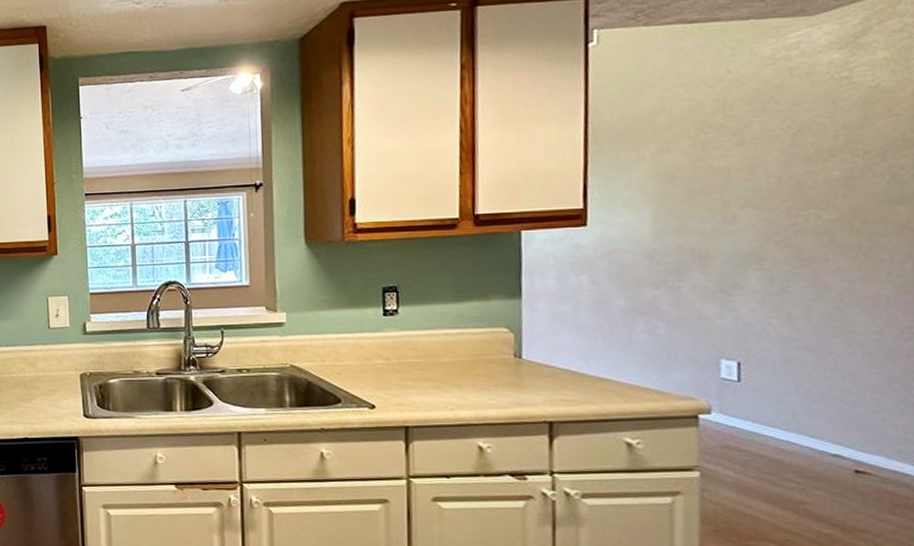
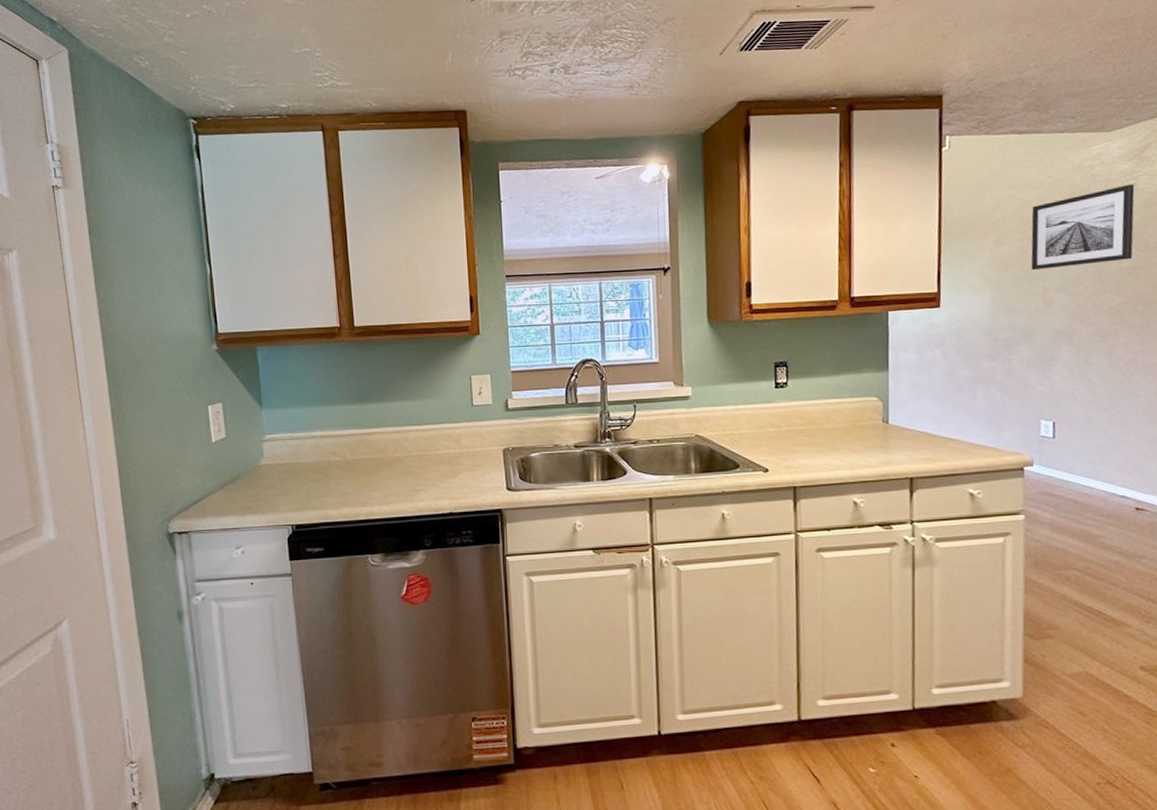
wall art: none [705,76,849,183] -> present [1031,184,1135,271]

